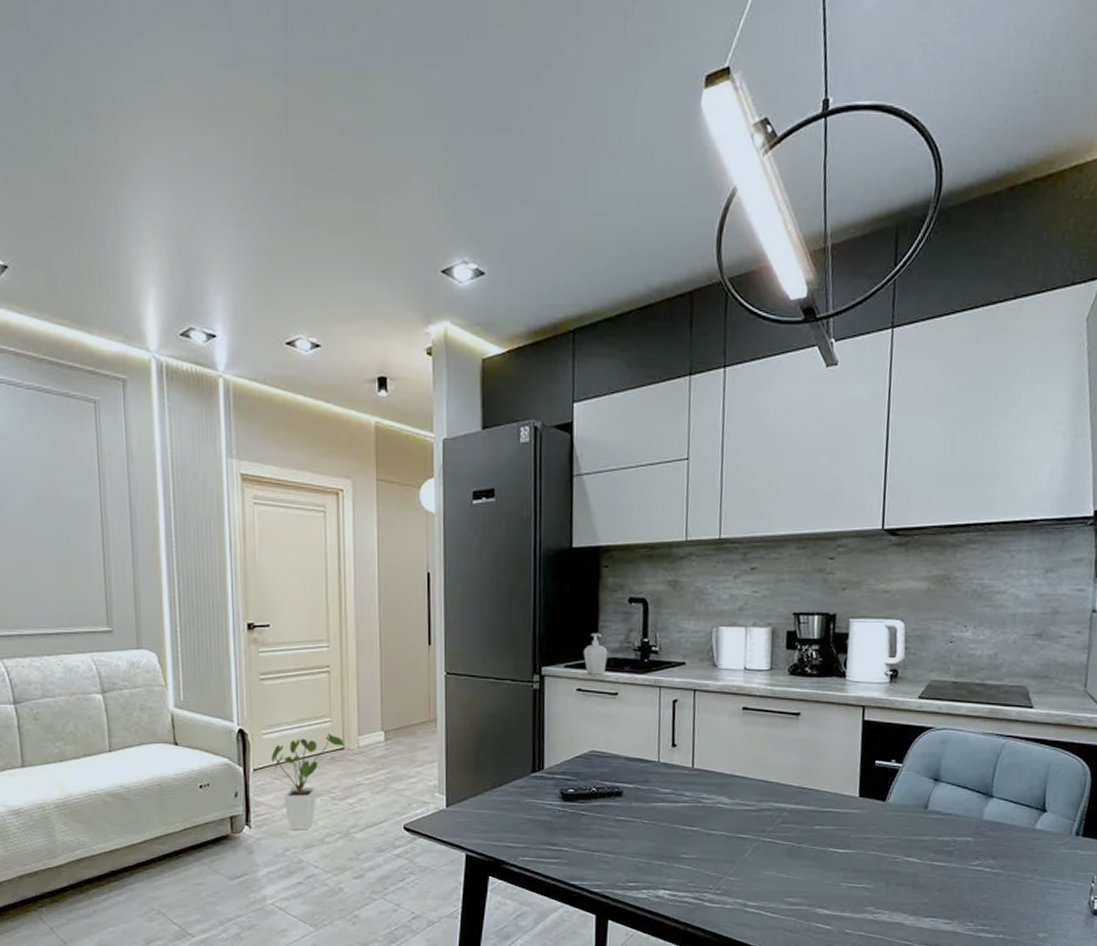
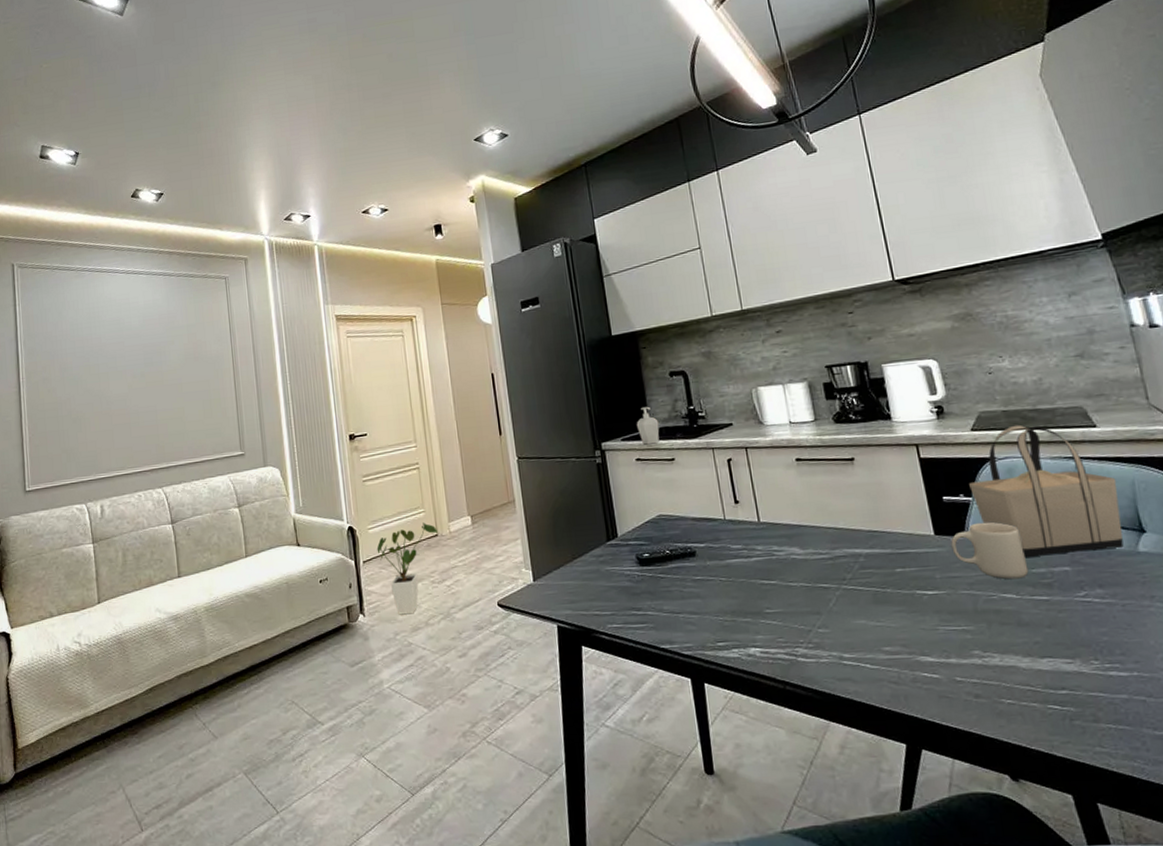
cup: none [871,789,937,845] -> present [951,522,1029,580]
shopping bag: none [902,697,1036,827] -> present [969,424,1124,559]

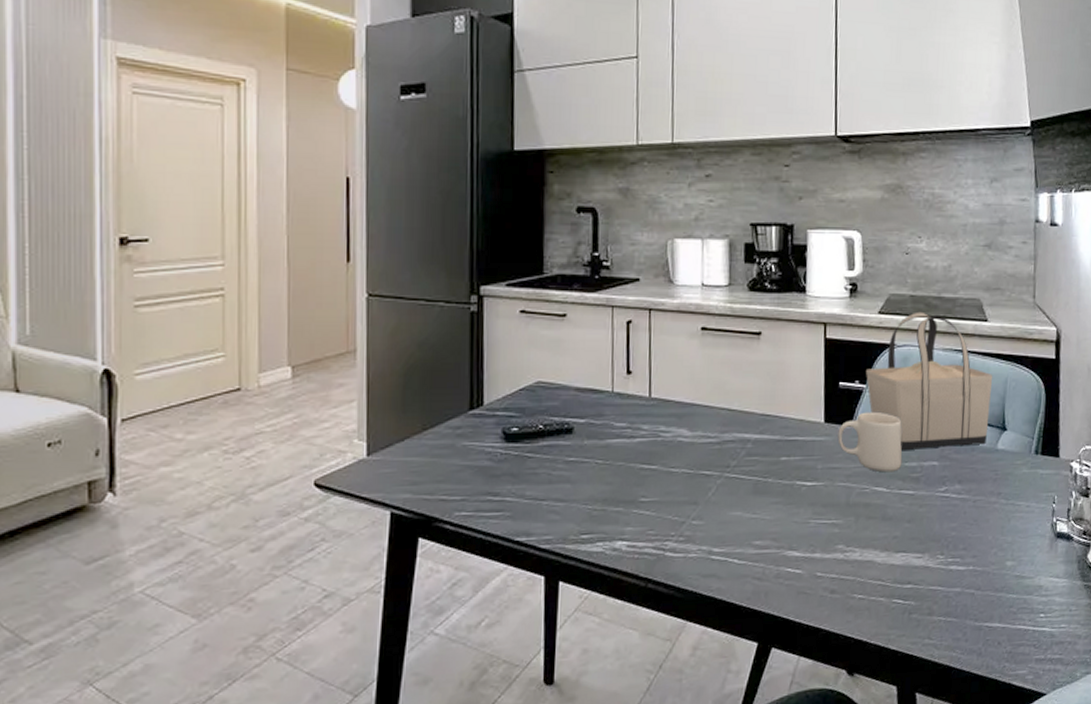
house plant: present [376,522,438,615] -> none [145,371,241,495]
soap bottle: present [636,406,660,445] -> none [527,246,555,294]

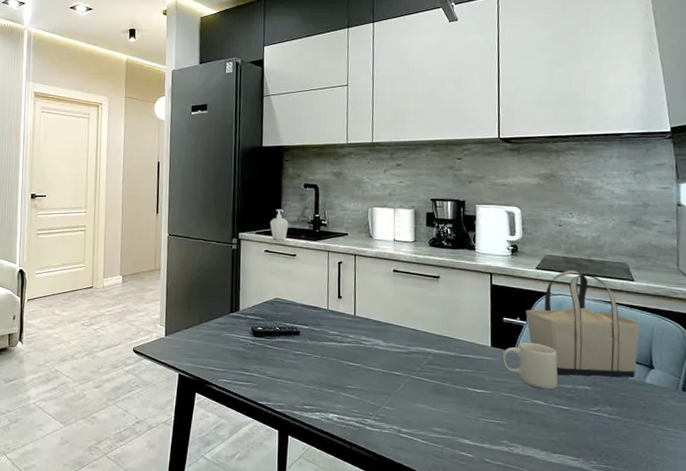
soap bottle: none [527,246,555,294] -> present [270,209,289,241]

